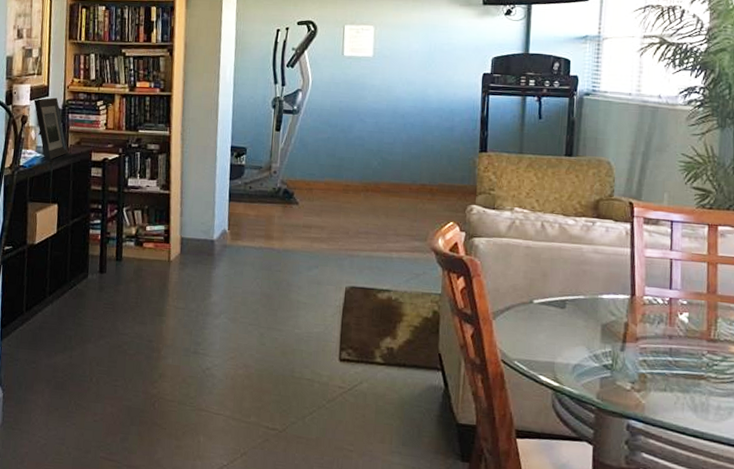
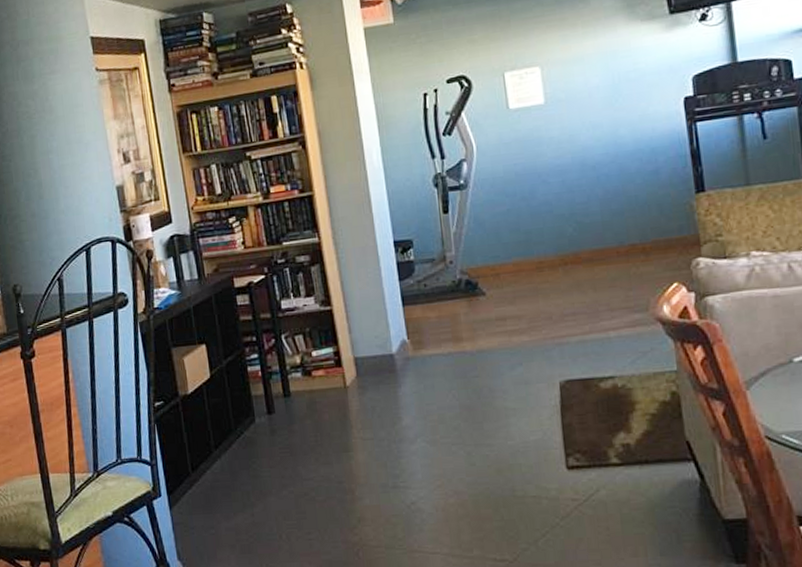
picture frame: present [34,97,68,161] -> none [156,223,206,297]

